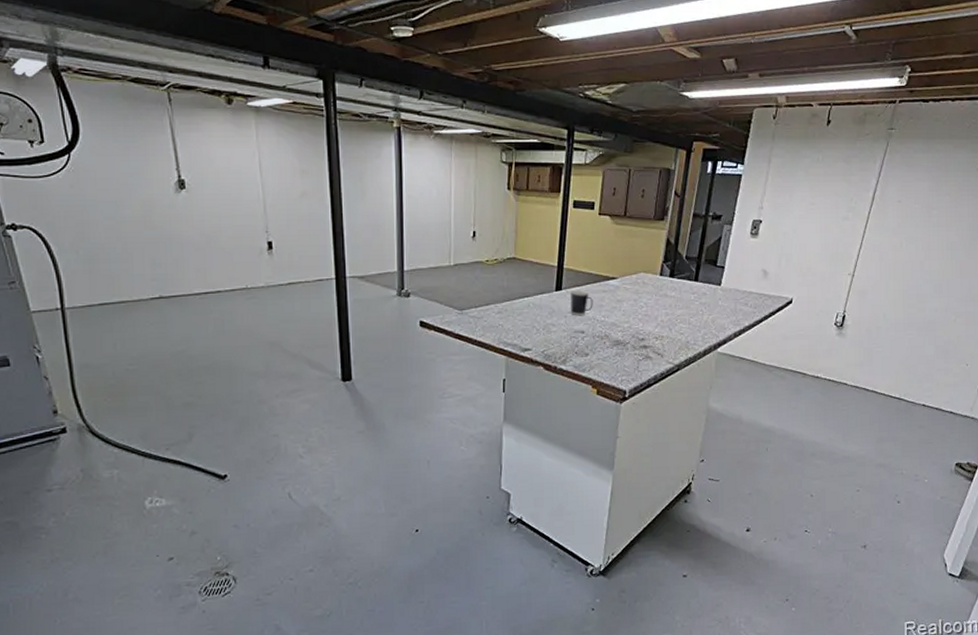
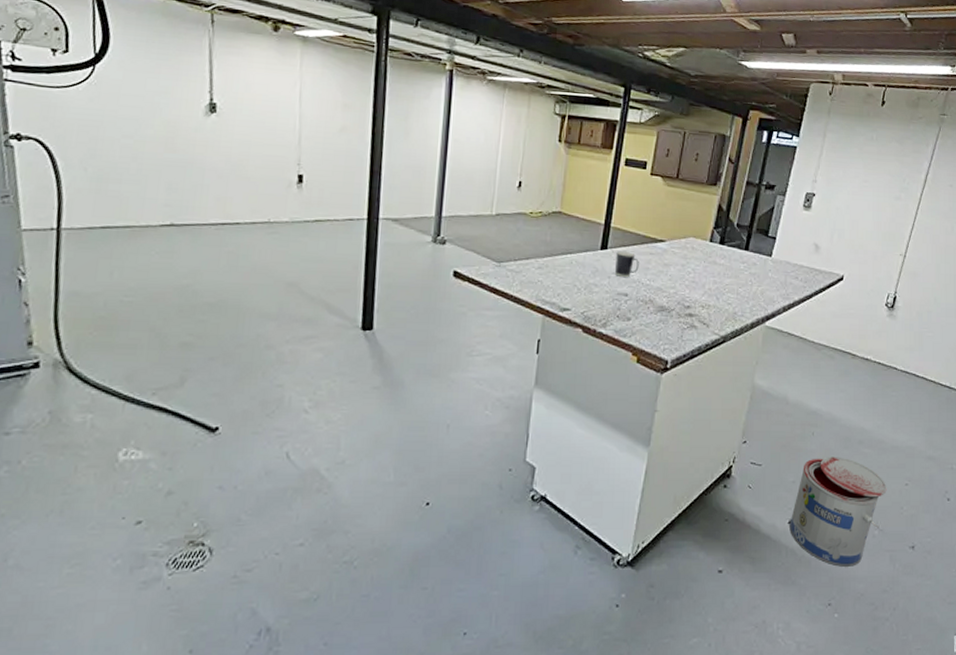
paint can: none [747,469,839,567] -> present [789,456,887,567]

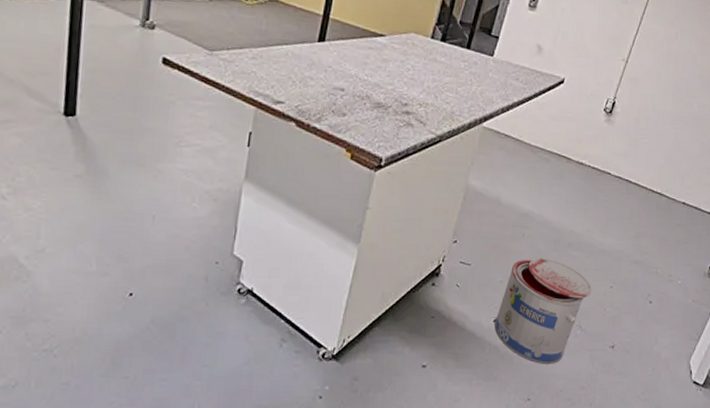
mug: present [614,251,639,277] -> none [331,44,358,71]

